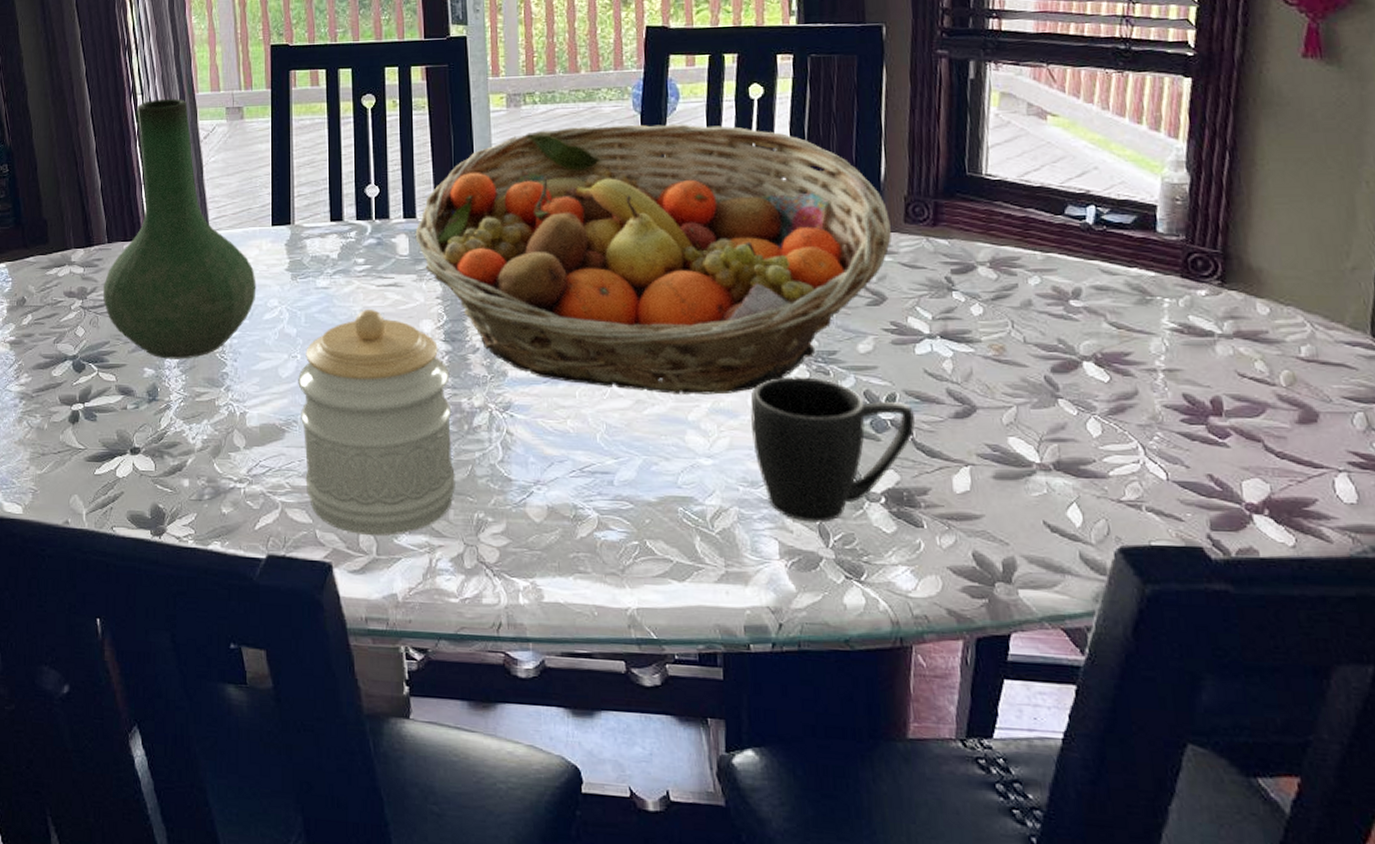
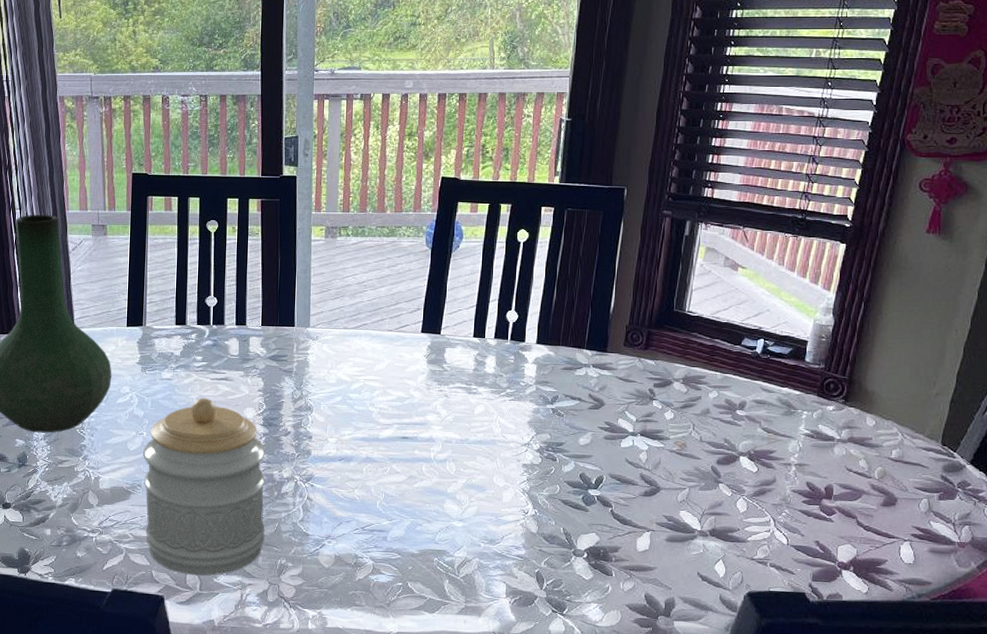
fruit basket: present [415,124,892,395] -> none [244,257,613,474]
mug: present [751,377,915,522] -> none [494,461,616,571]

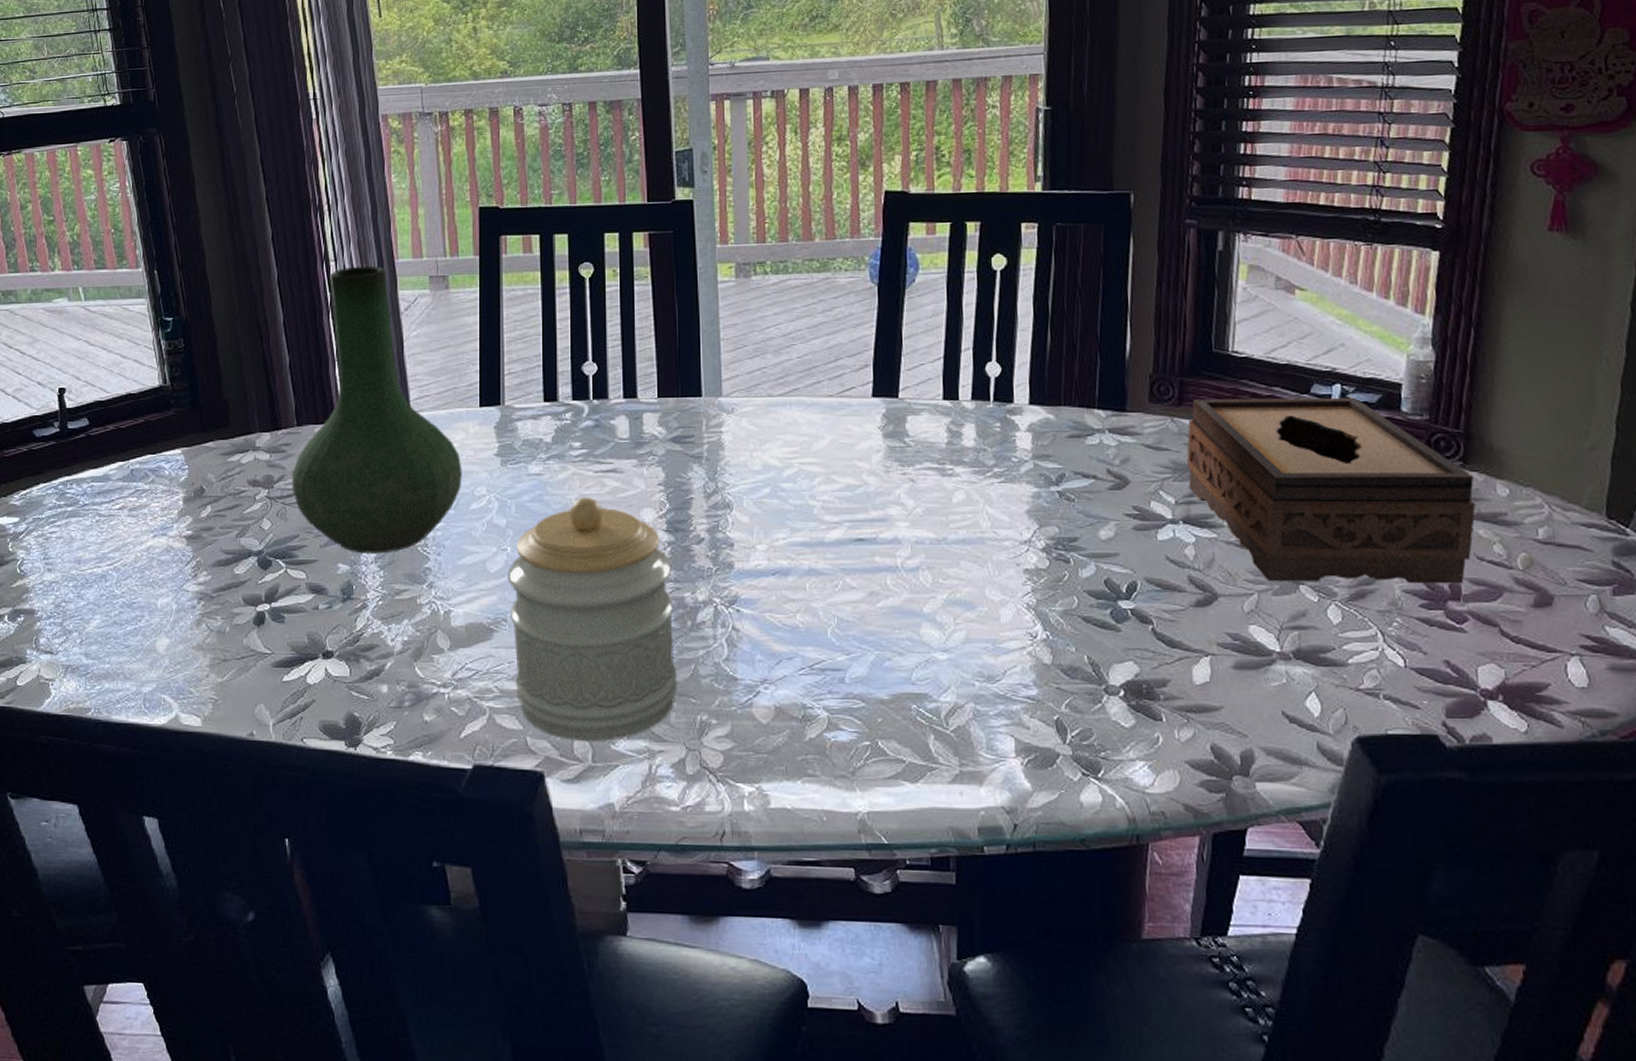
tissue box: none [647,345,852,488] -> present [1186,397,1476,584]

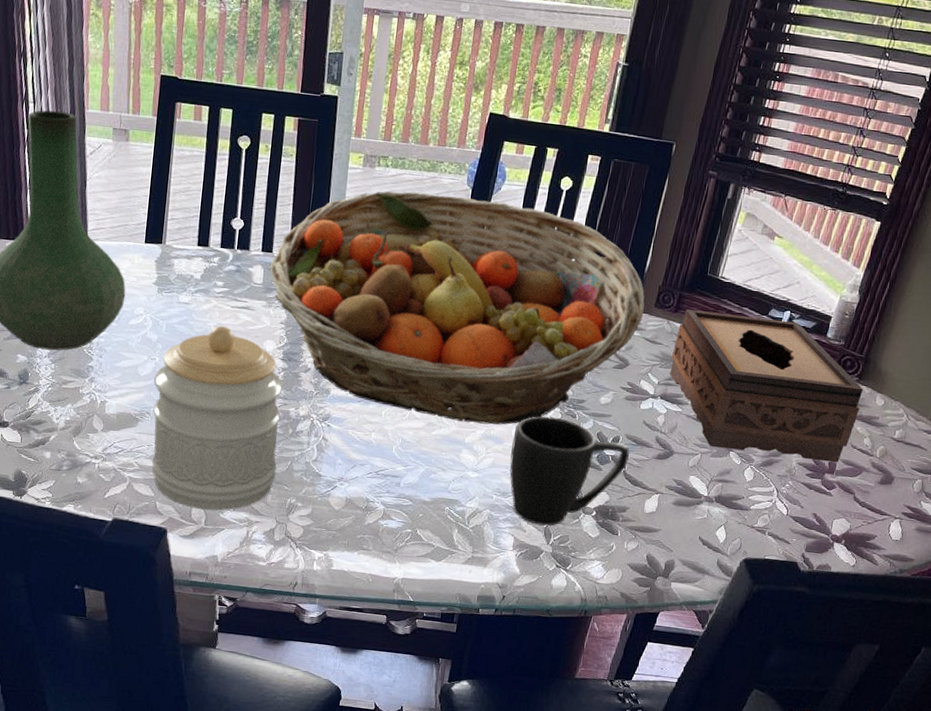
fruit basket: none [636,296,1136,585] -> present [269,191,645,425]
mug: none [988,565,1156,718] -> present [510,416,630,526]

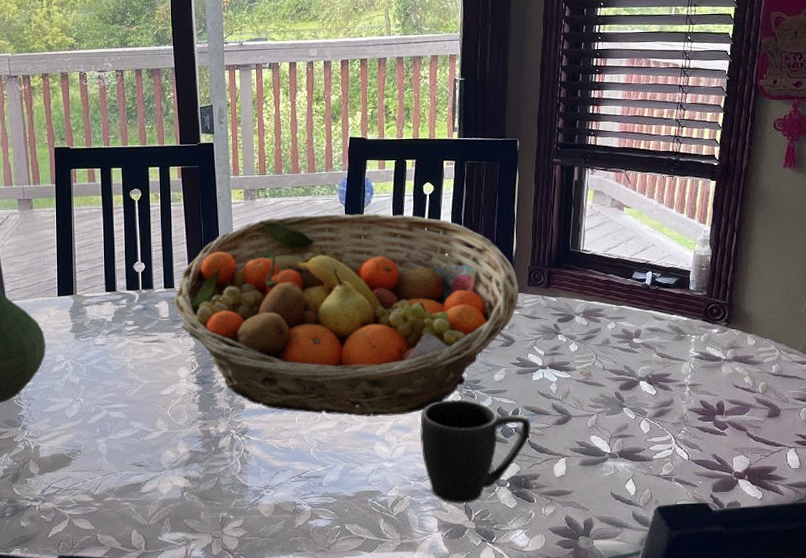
jar: present [152,326,283,511] -> none [81,361,205,535]
tissue box: present [670,309,864,463] -> none [552,280,734,406]

